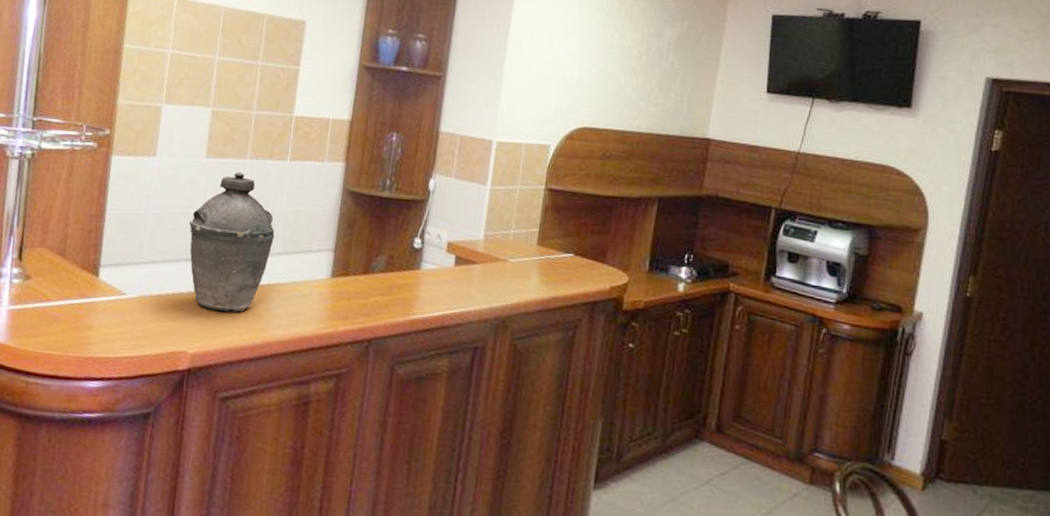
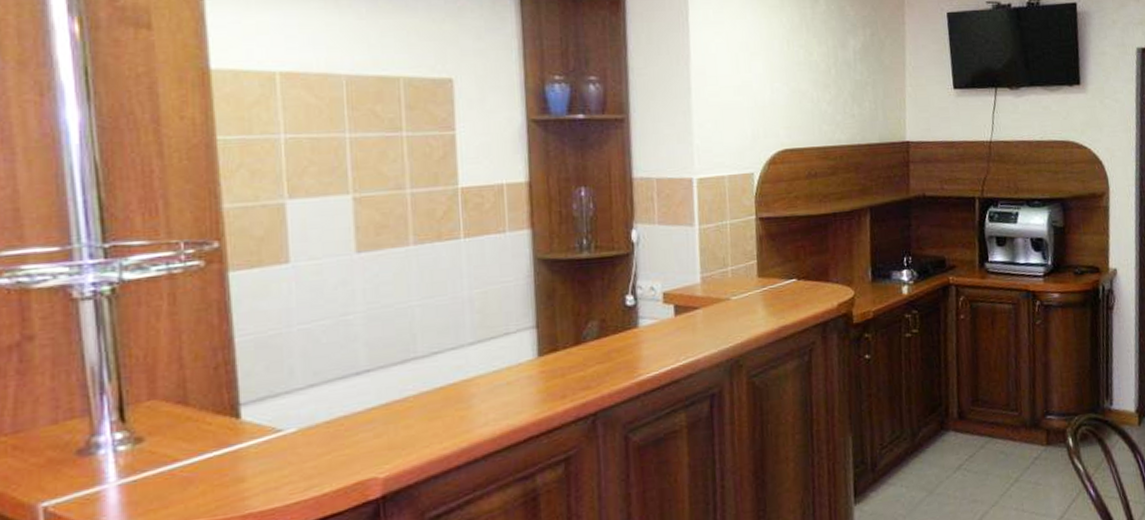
kettle: present [189,171,275,313] -> none [350,261,462,424]

